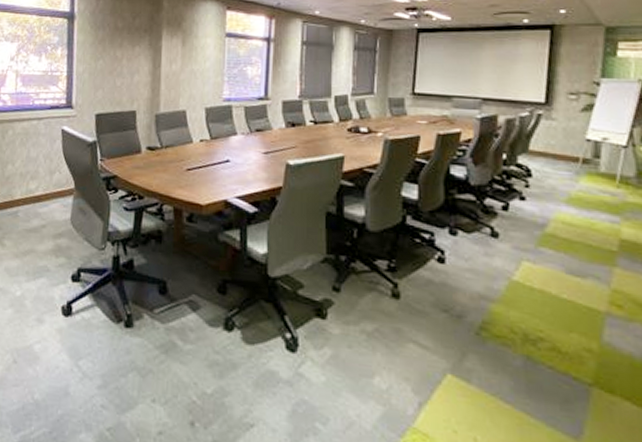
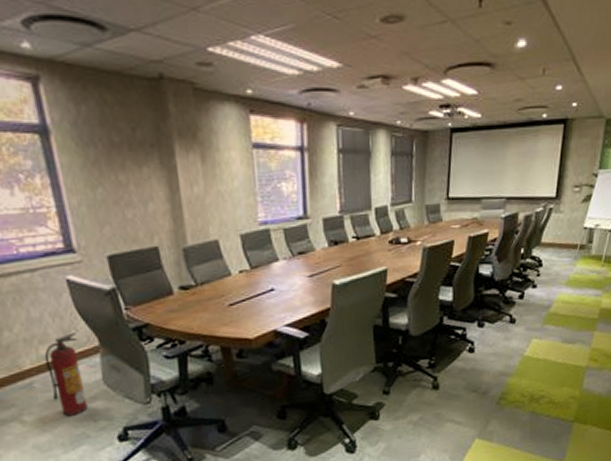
fire extinguisher: none [29,173,59,248] -> present [44,332,88,416]

